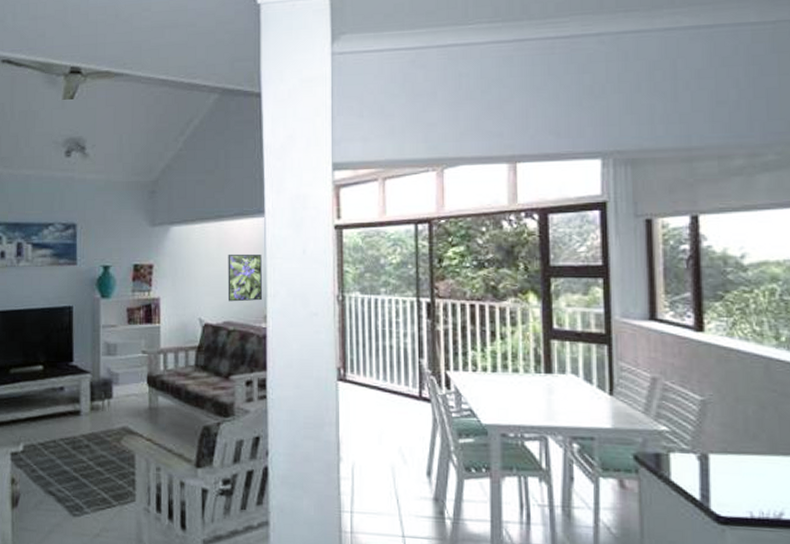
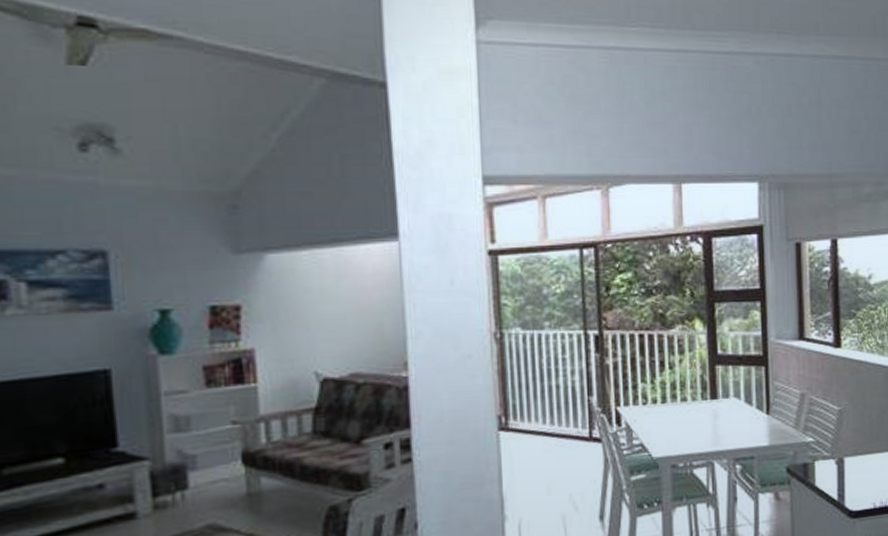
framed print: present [227,253,263,302] -> none [351,287,402,348]

